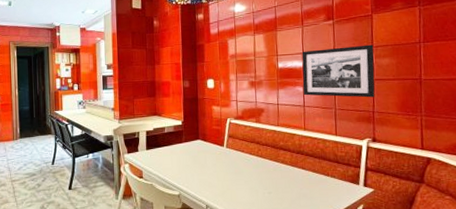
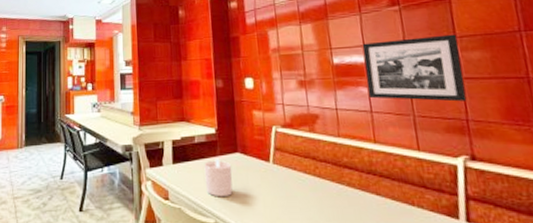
candle: none [172,145,194,175] -> present [204,158,233,197]

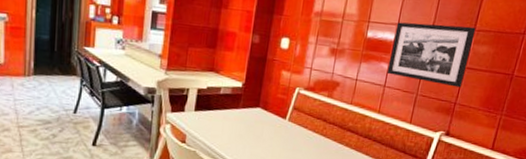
candle: present [204,158,233,197] -> none [222,110,251,146]

